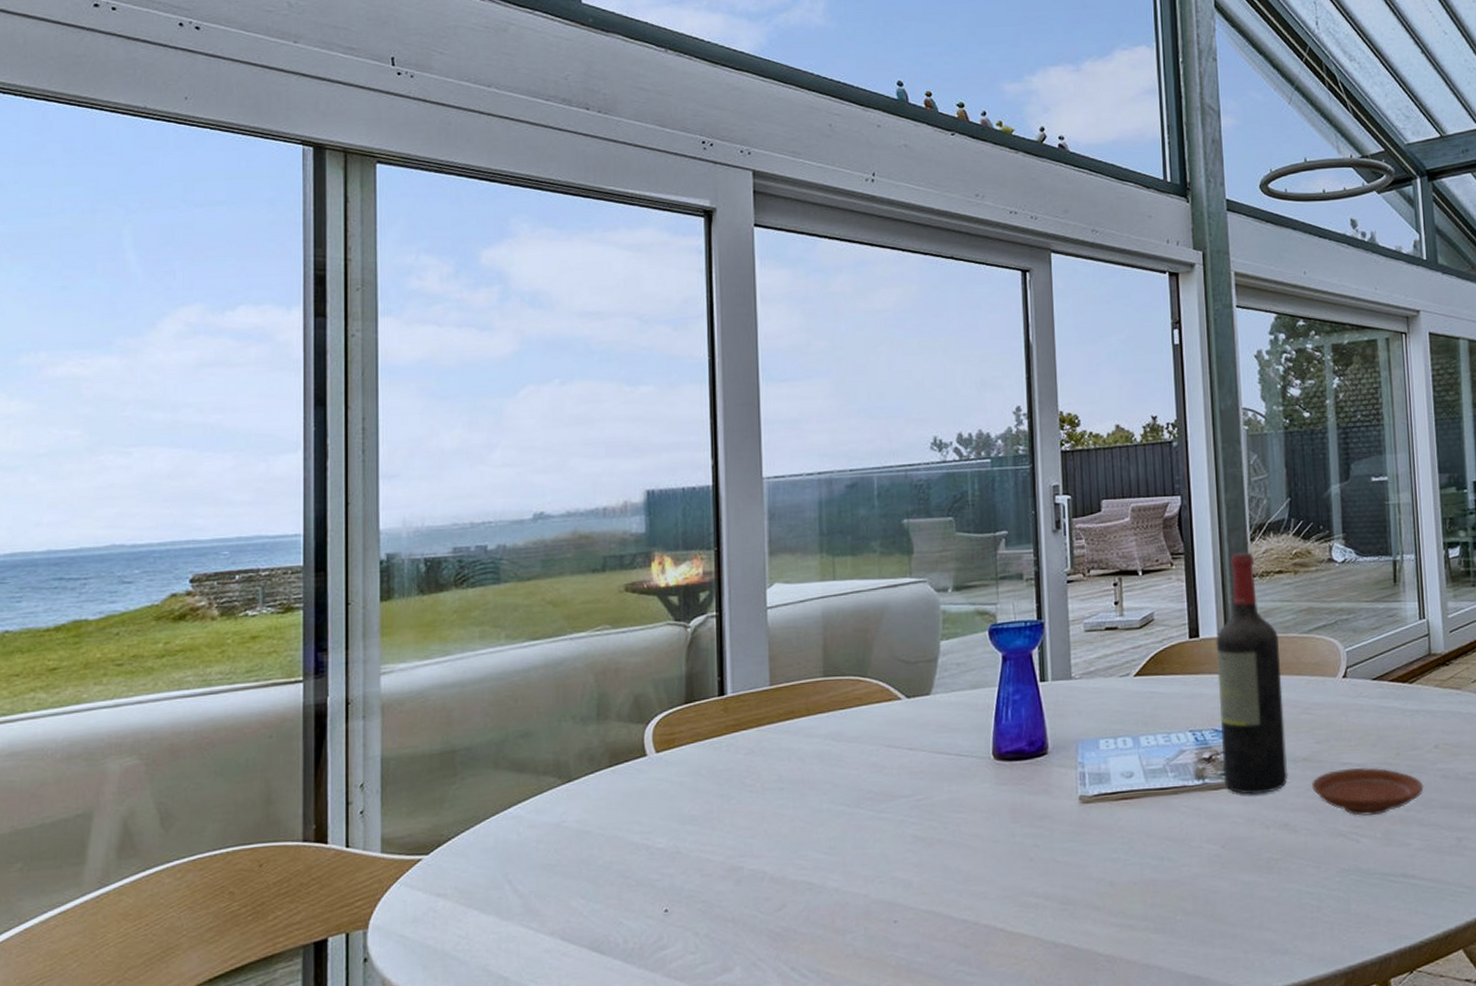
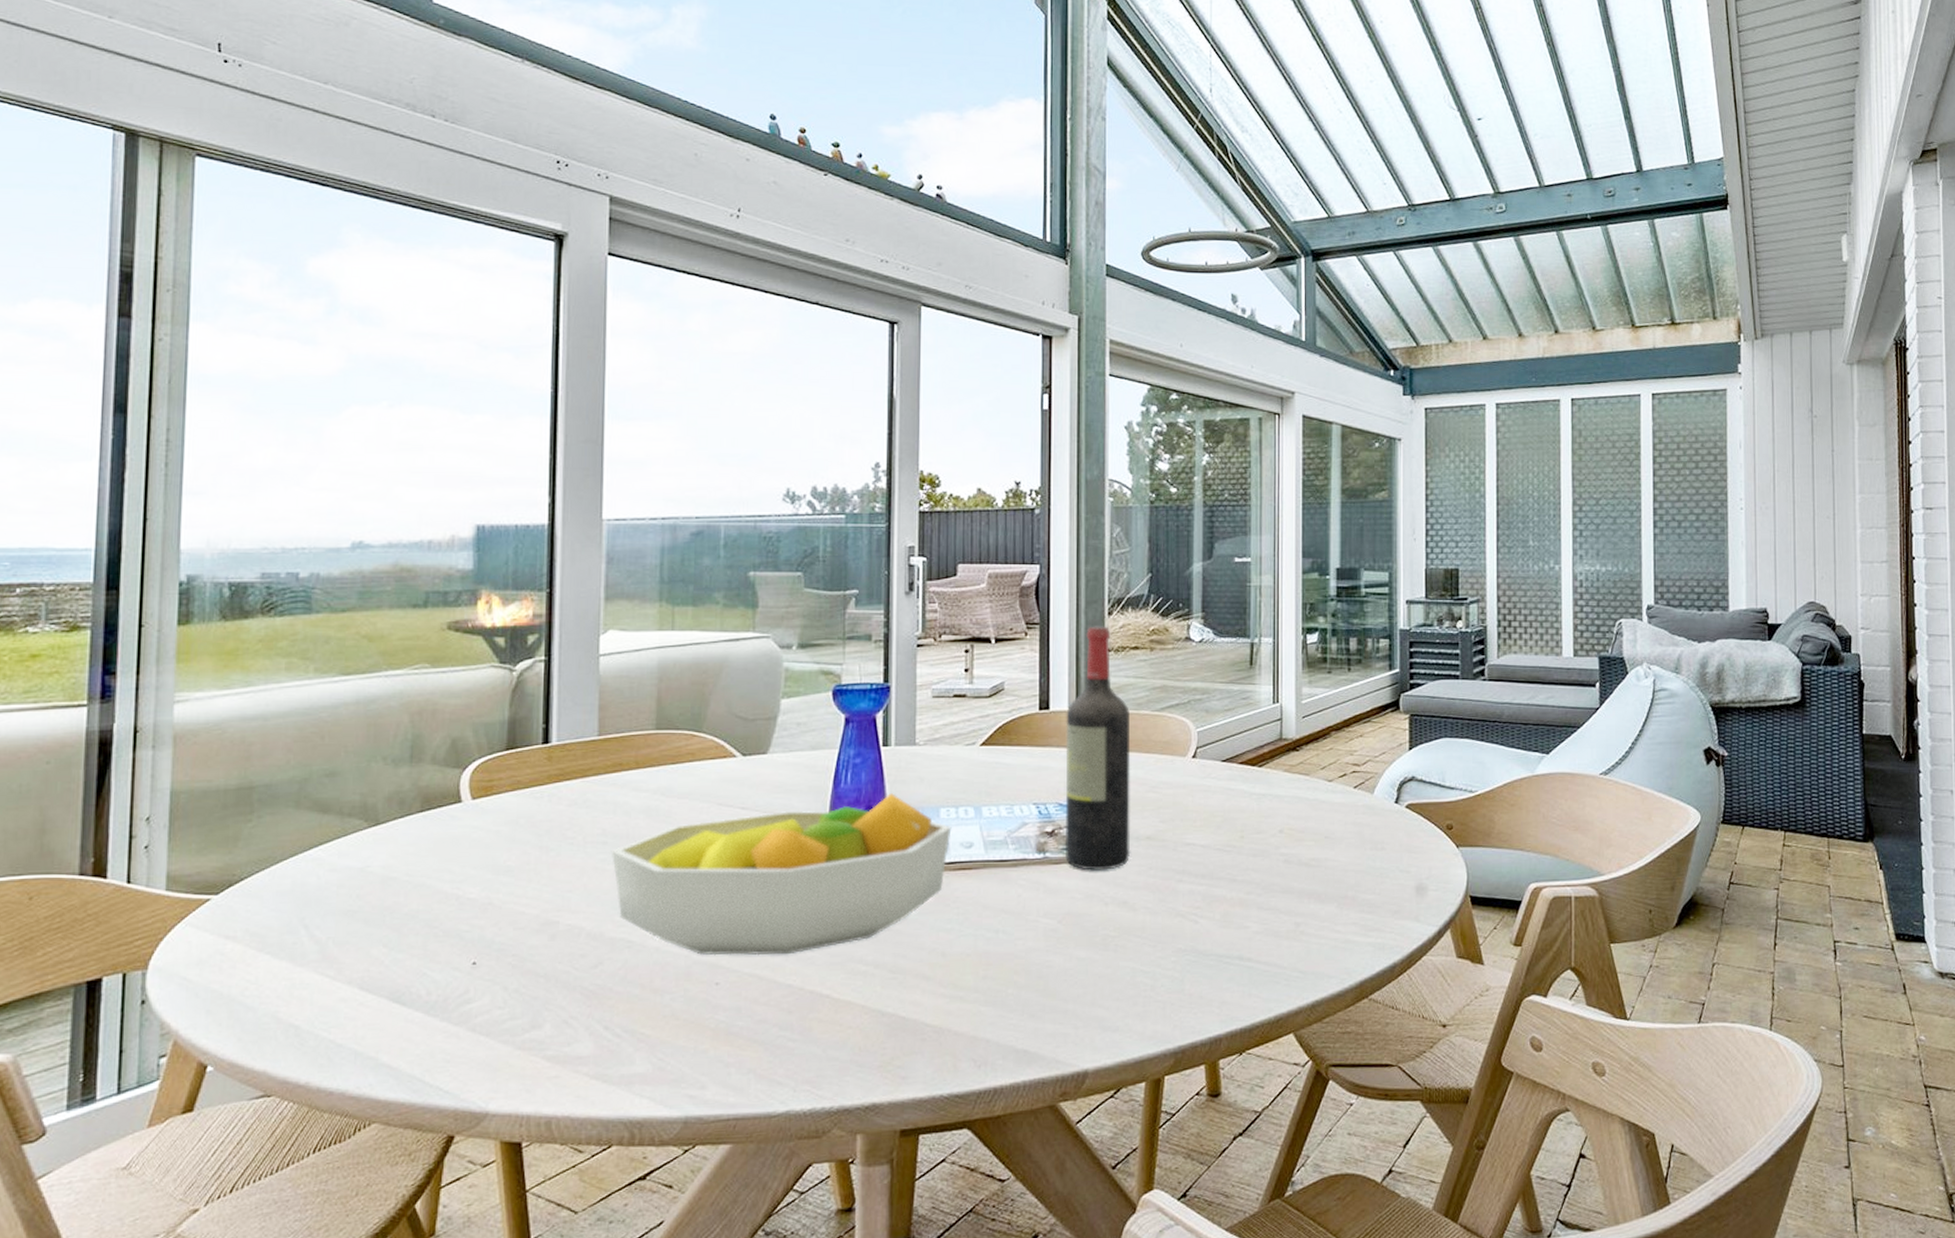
fruit bowl: none [789,727,1112,894] -> present [612,793,952,956]
plate: present [1312,767,1424,816] -> none [1154,848,1265,898]

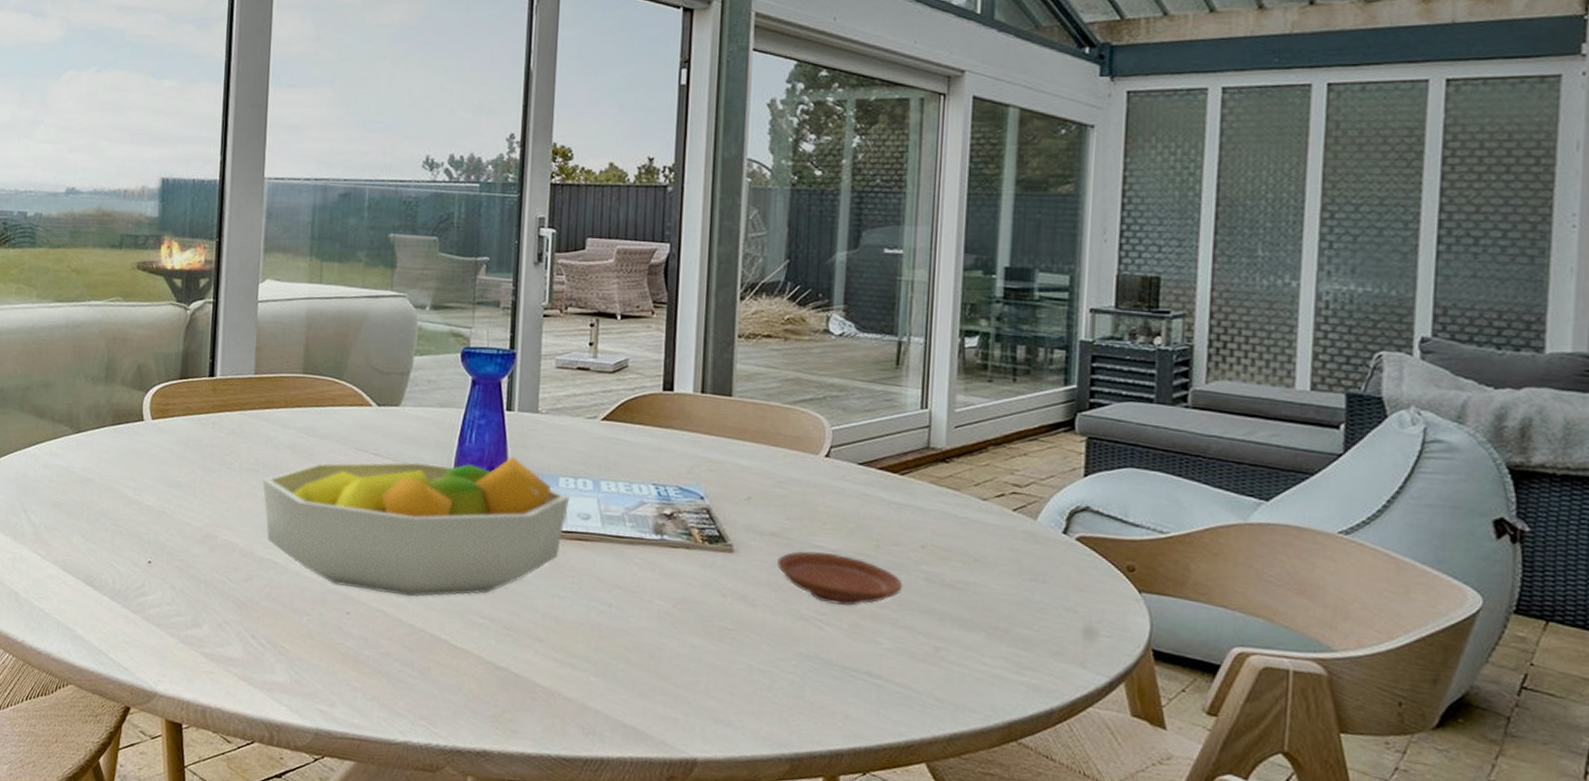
wine bottle: present [1064,626,1131,871] -> none [683,310,759,561]
plate: none [1154,848,1265,898] -> present [777,551,903,606]

